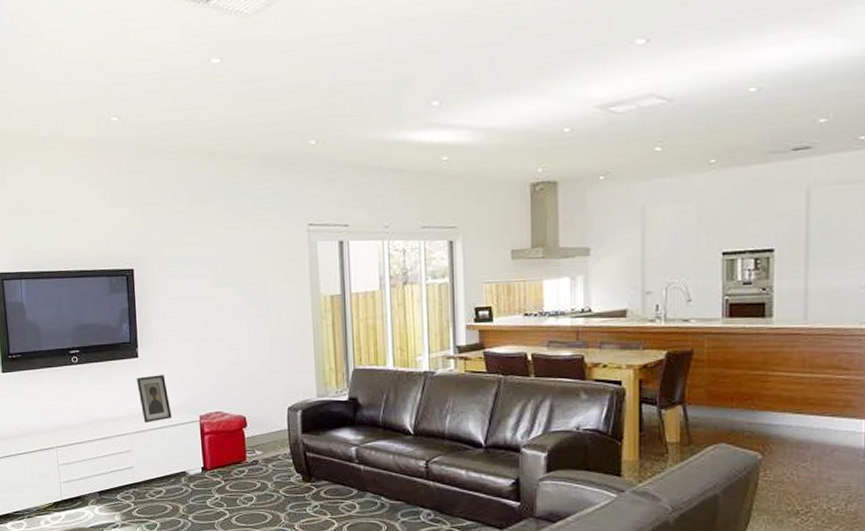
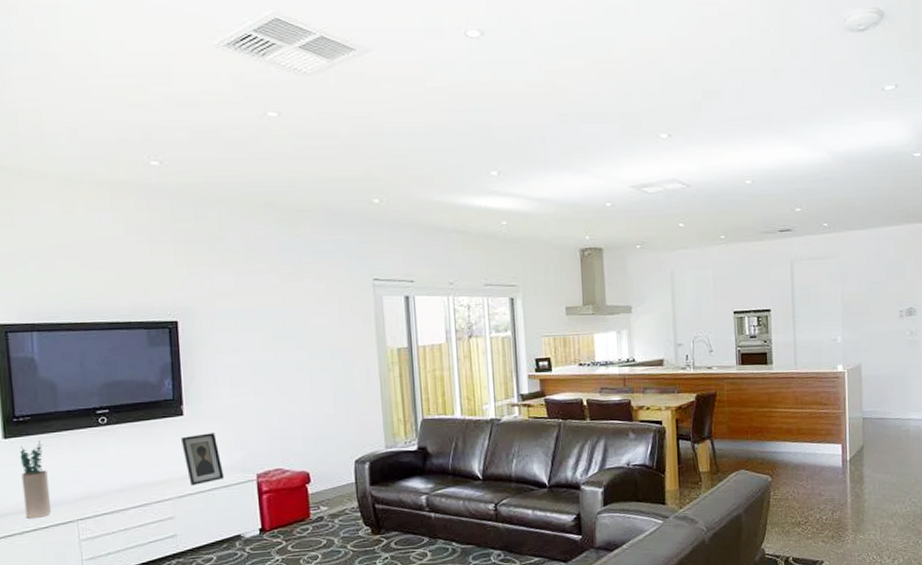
vase: none [13,376,38,444] -> present [20,440,52,520]

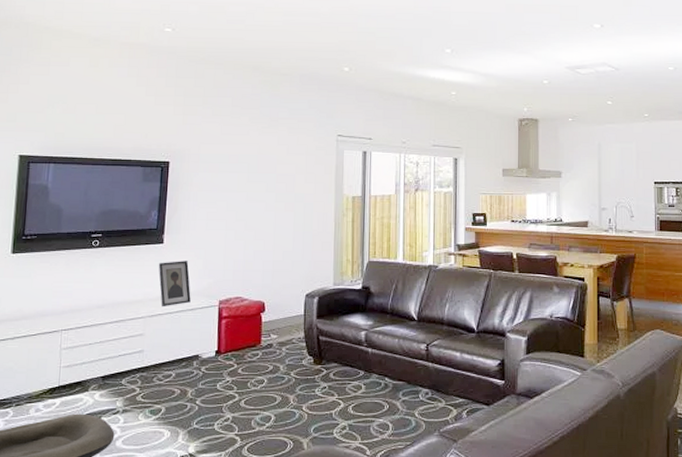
vase: present [20,440,52,520] -> none [18,257,44,327]

